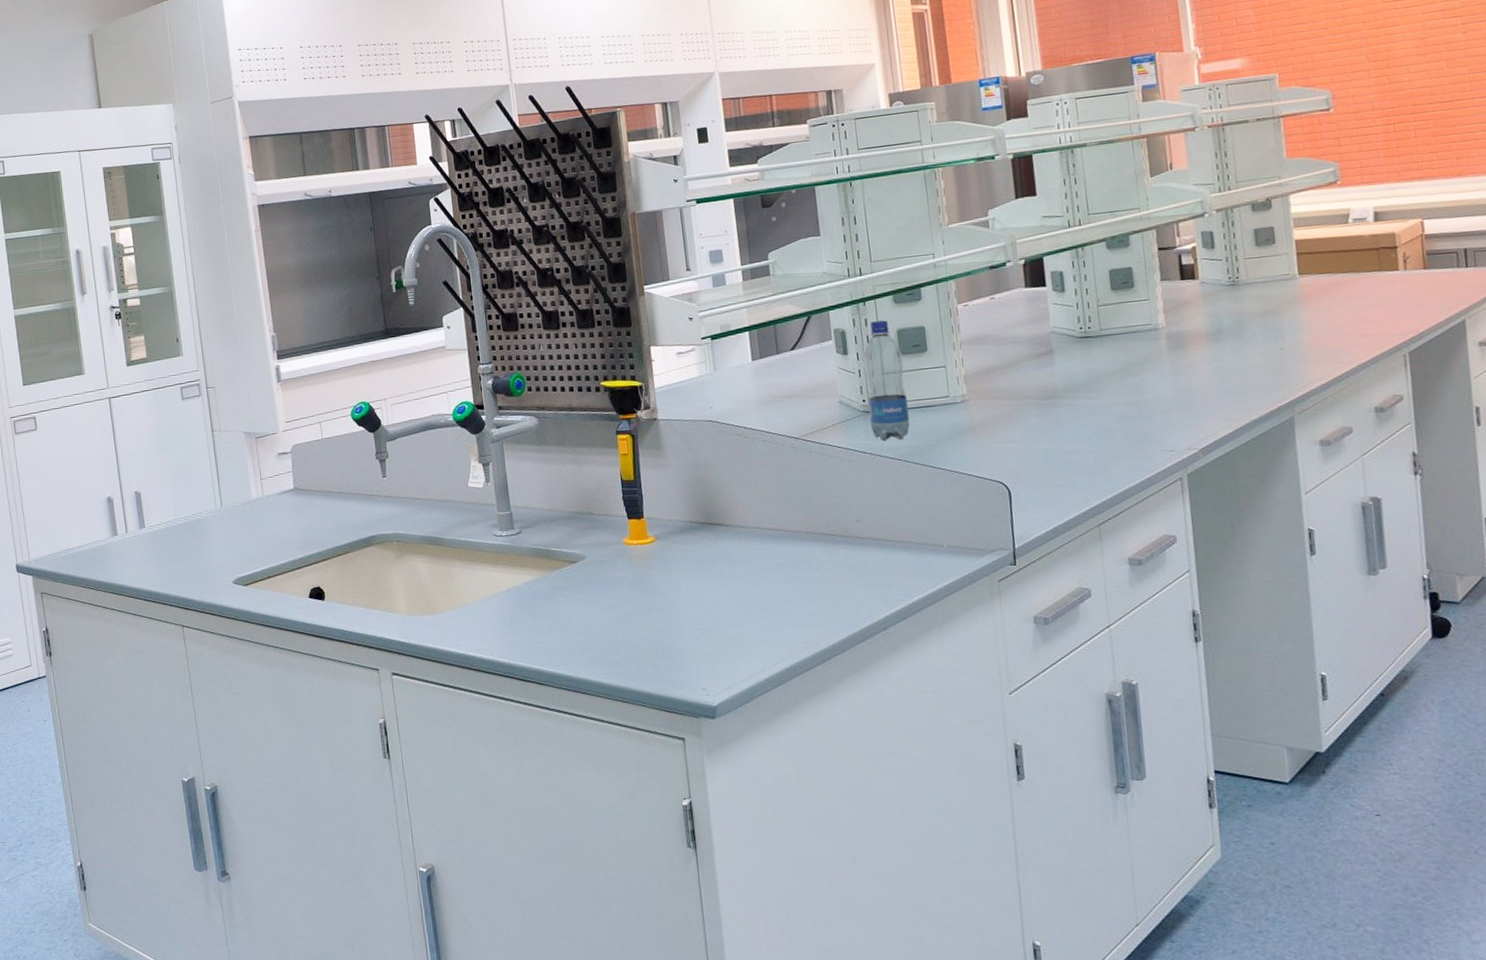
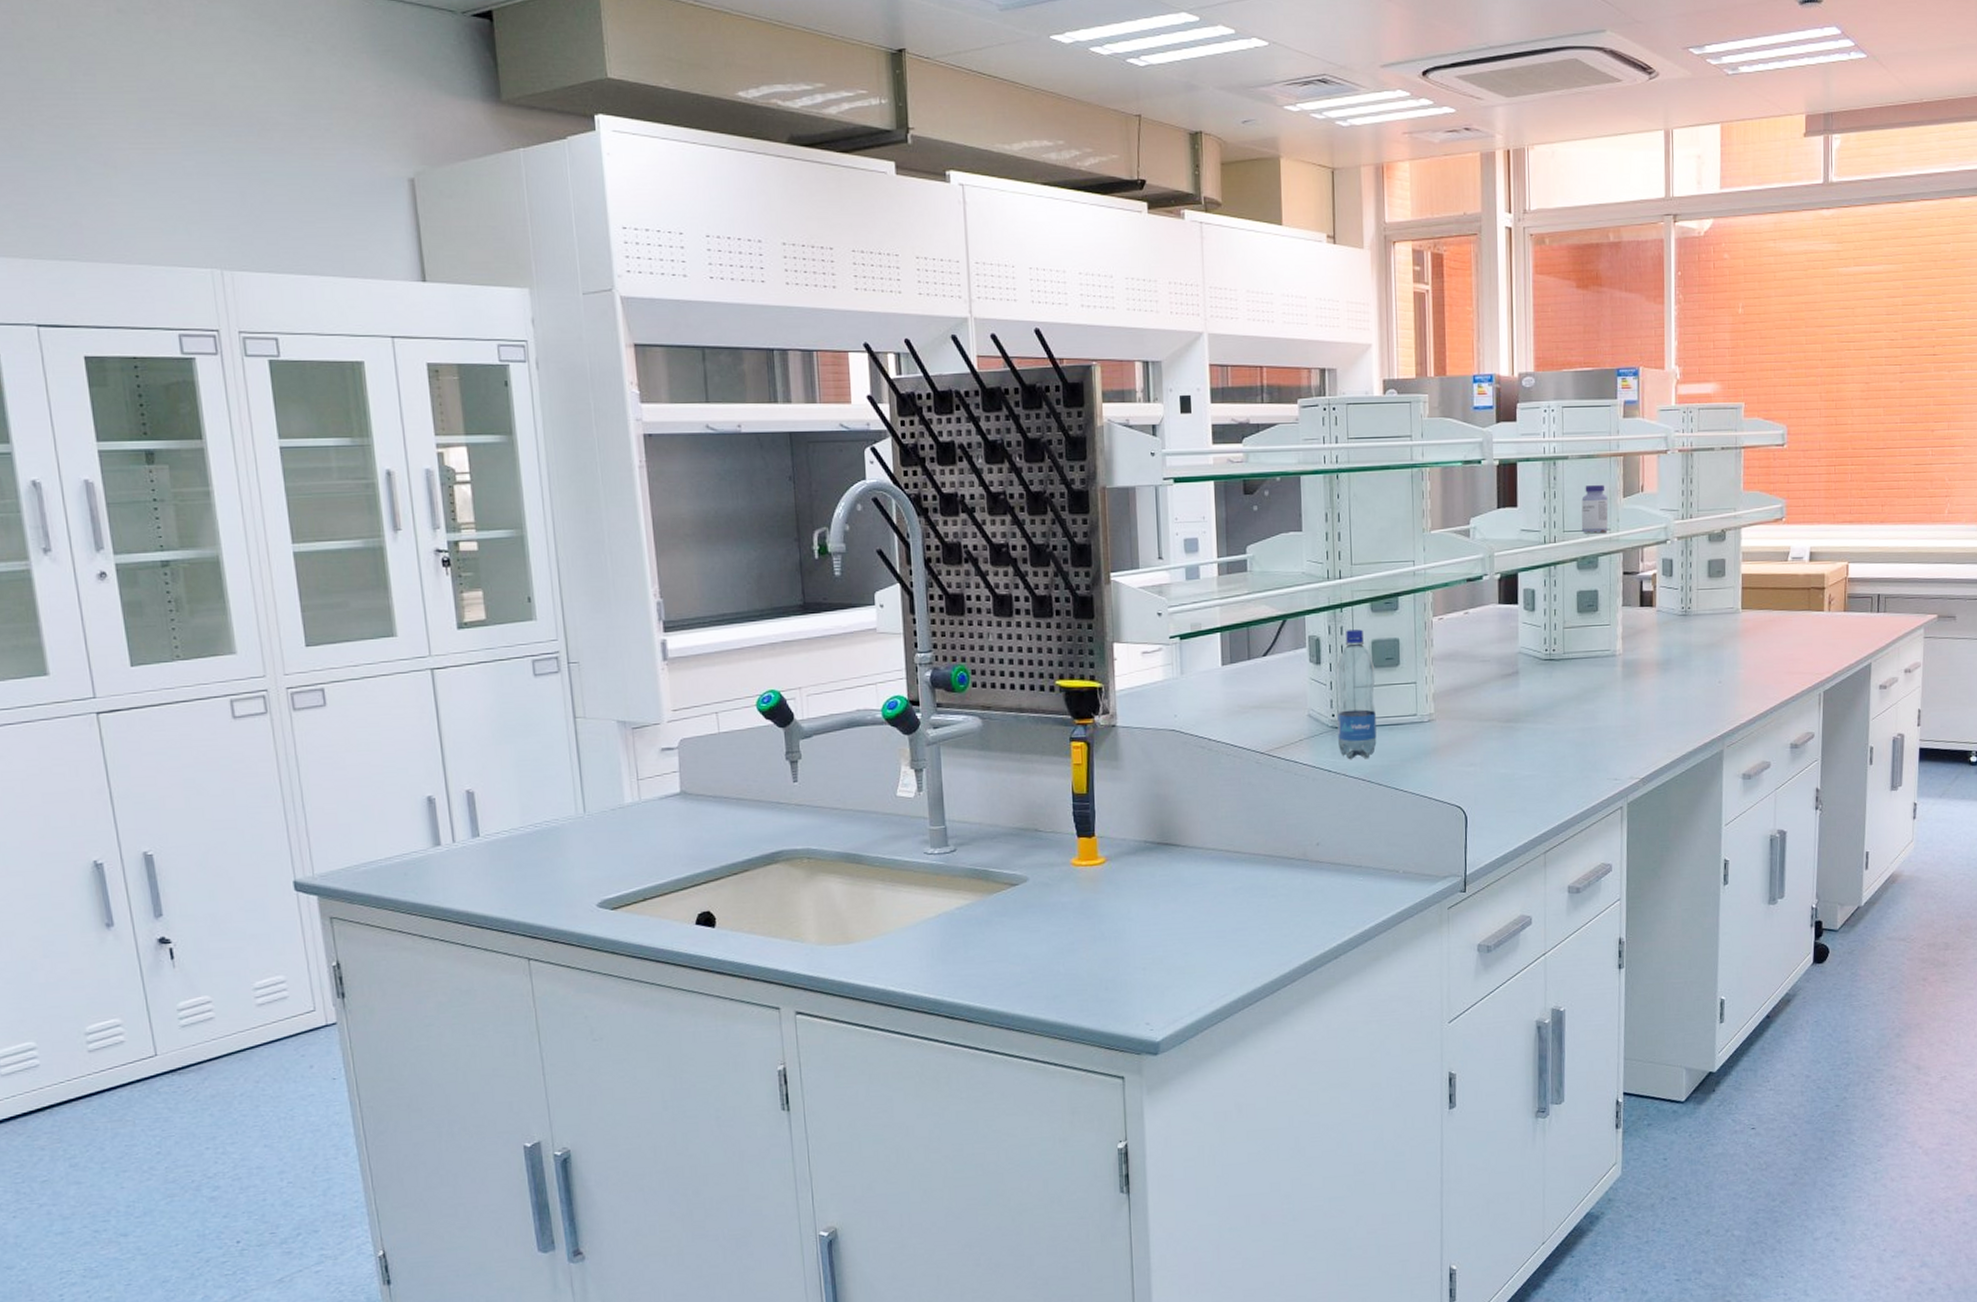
medicine bottle: none [1105,167,1137,214] -> present [1581,485,1609,534]

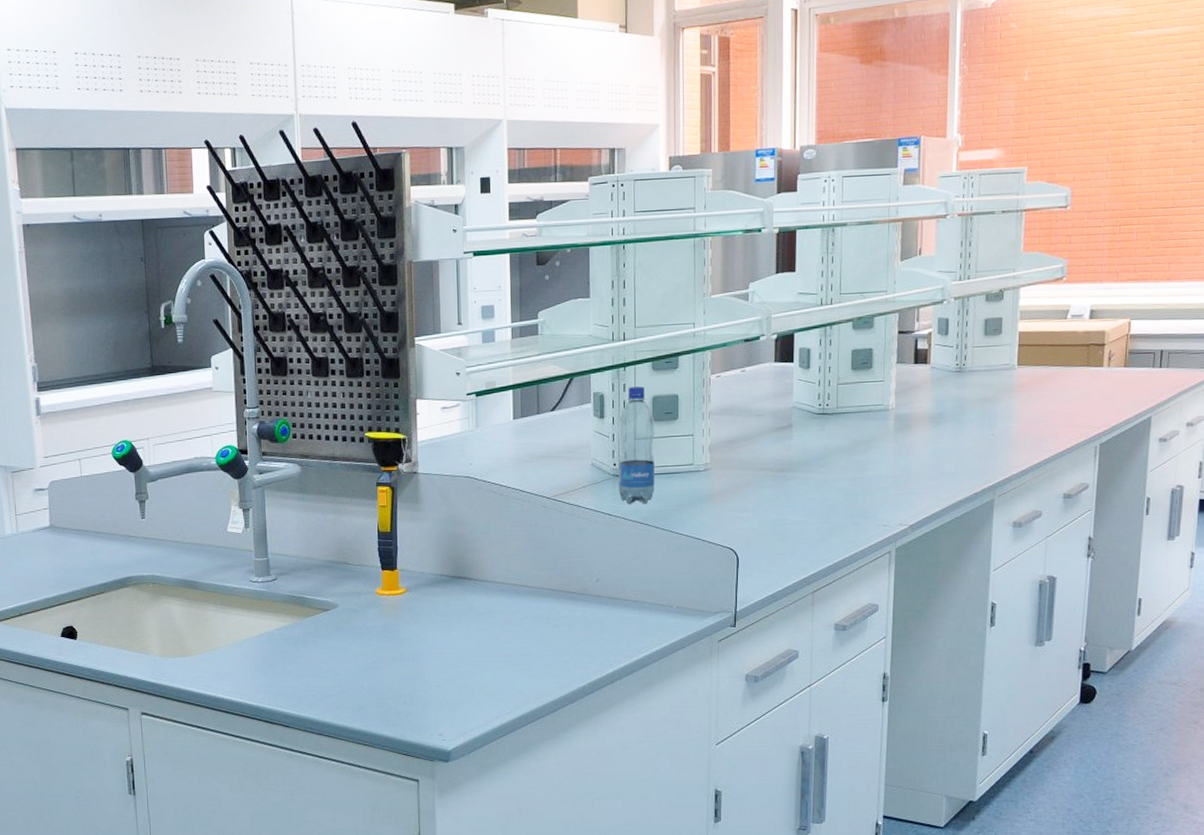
medicine bottle: present [1581,485,1609,534] -> none [858,250,886,295]

